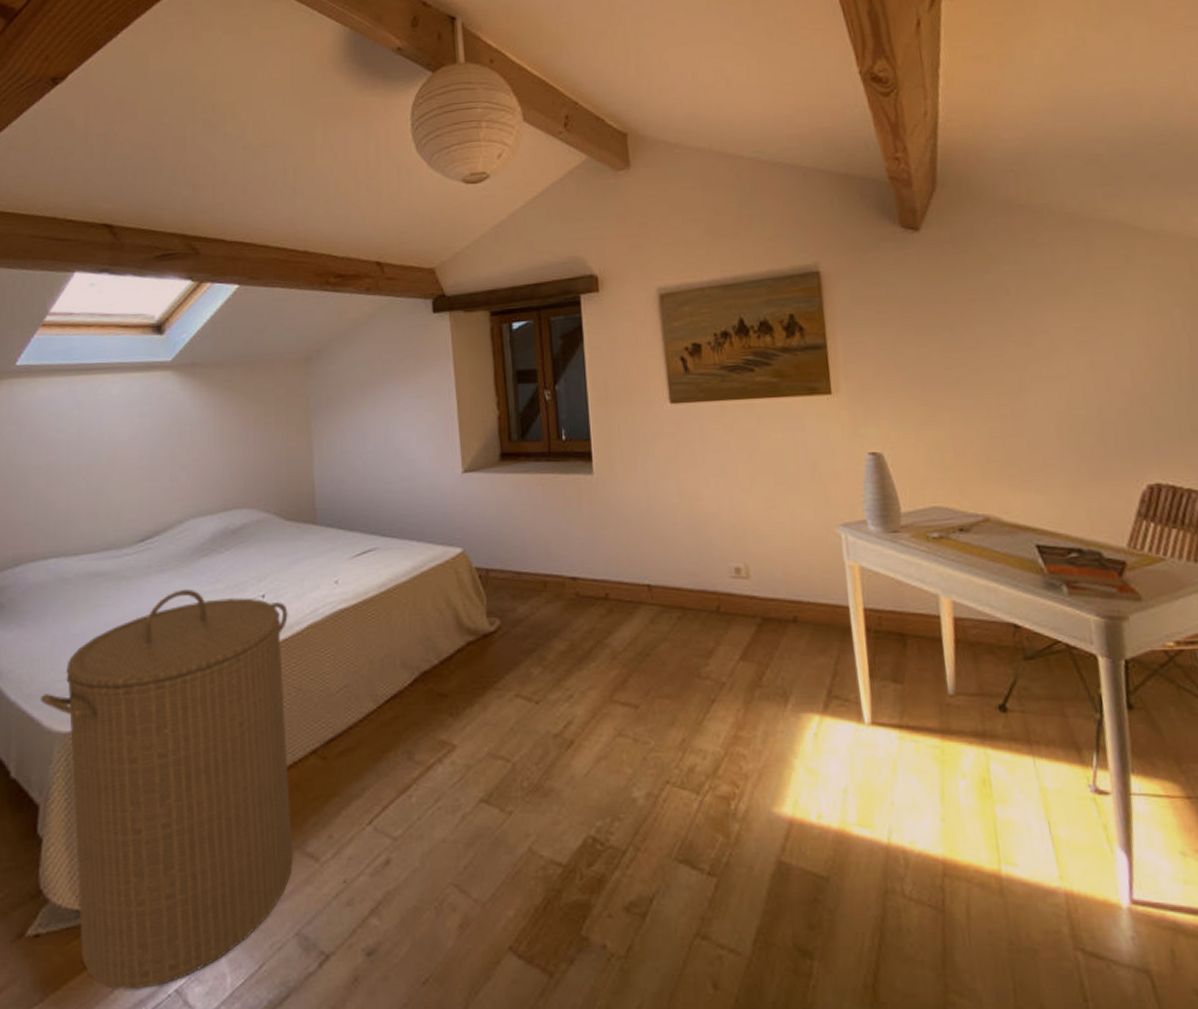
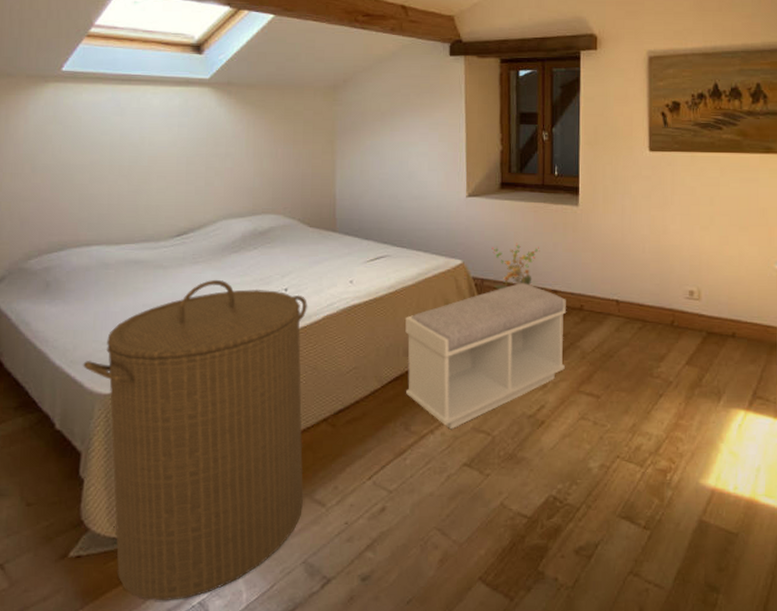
bench: none [401,571,593,757] -> present [405,283,566,430]
potted plant: none [495,523,552,581] -> present [491,242,540,290]

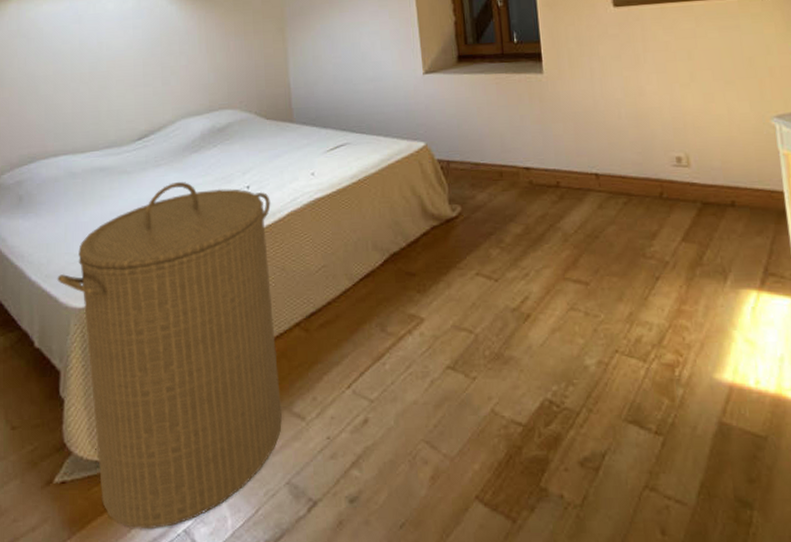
bench: present [405,283,566,430] -> none [372,162,547,329]
potted plant: present [491,242,540,290] -> none [454,119,507,172]

